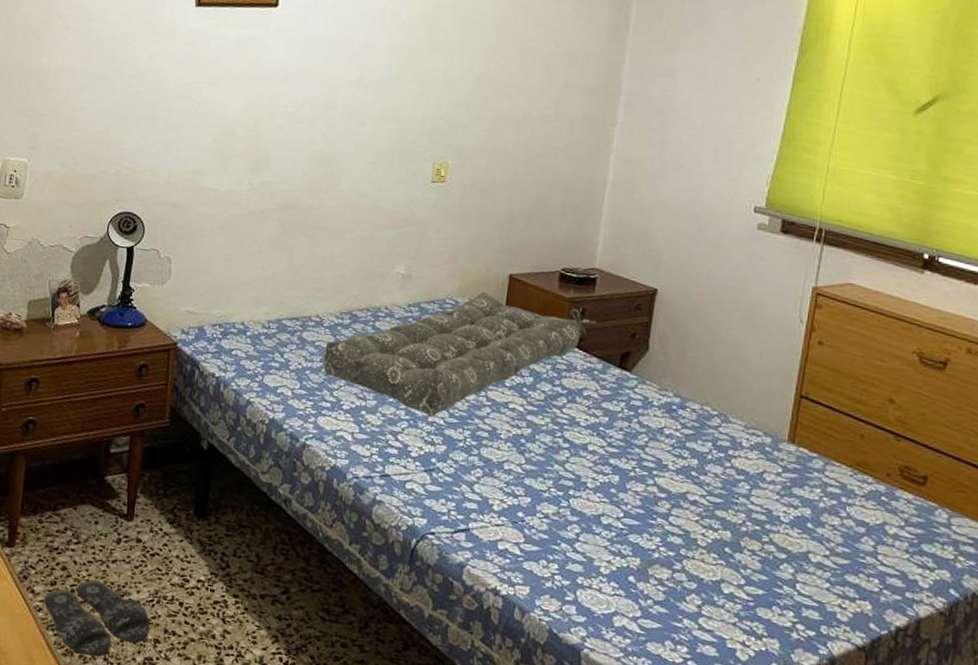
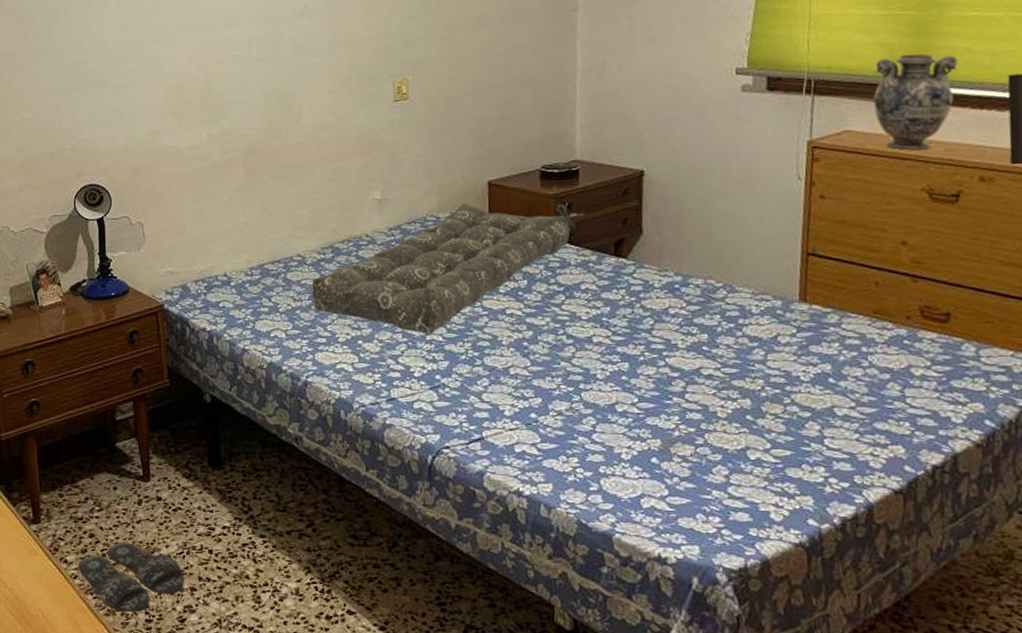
decorative vase: none [876,220,957,315] -> present [873,53,958,151]

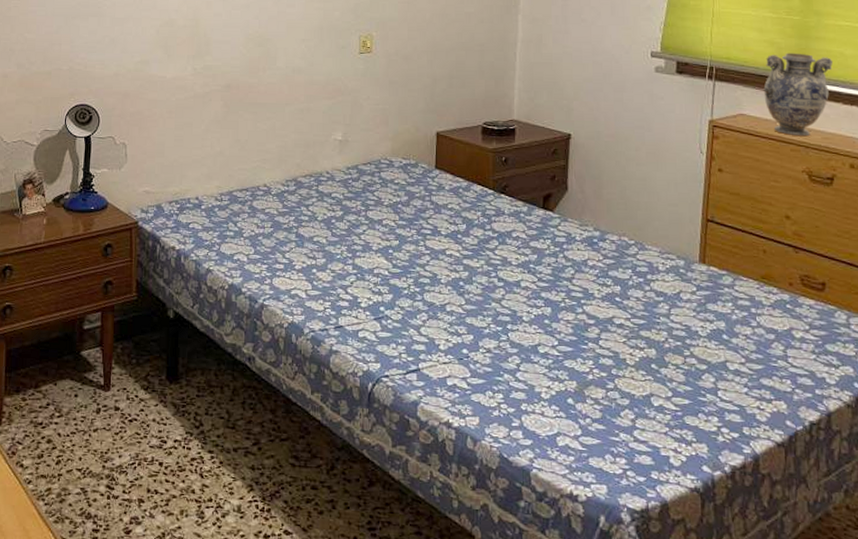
slippers: present [78,542,184,612] -> none [33,450,133,521]
seat cushion: present [311,202,585,336] -> none [274,149,519,269]

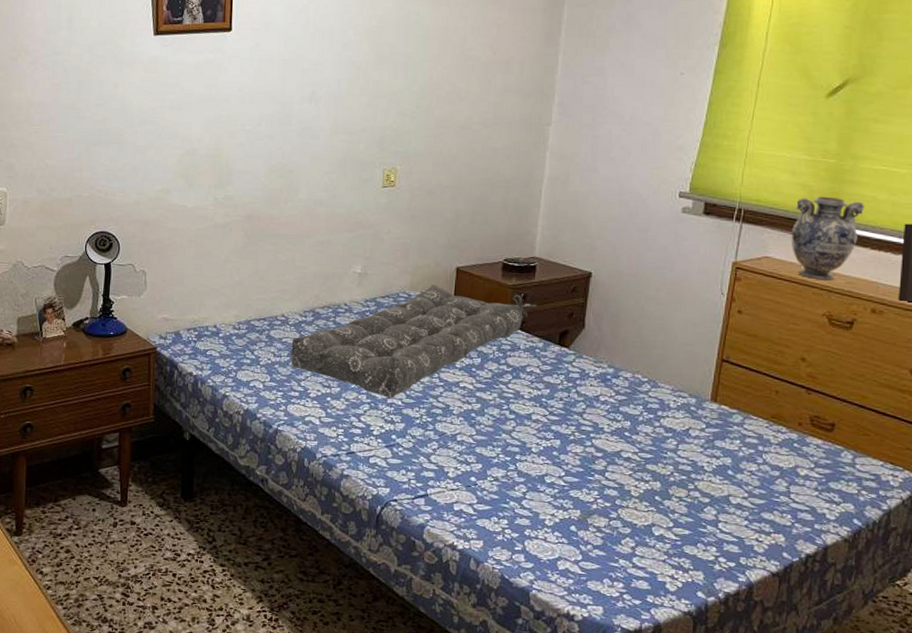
seat cushion: none [274,149,519,269] -> present [290,284,538,399]

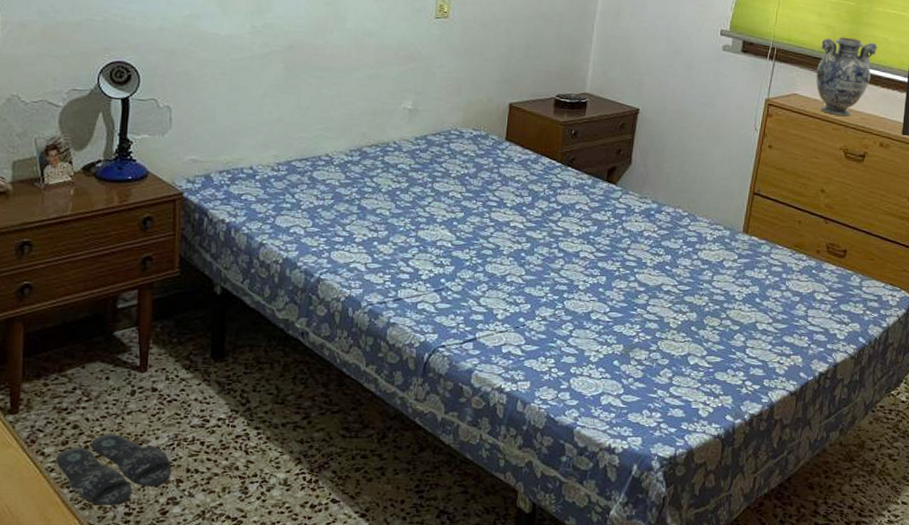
slippers: none [52,559,148,624] -> present [56,434,171,505]
seat cushion: present [290,284,538,399] -> none [335,120,588,241]

